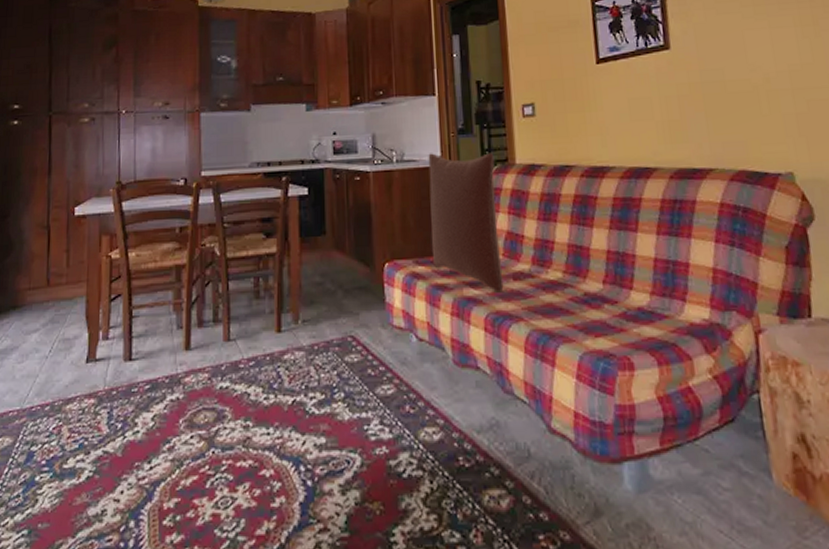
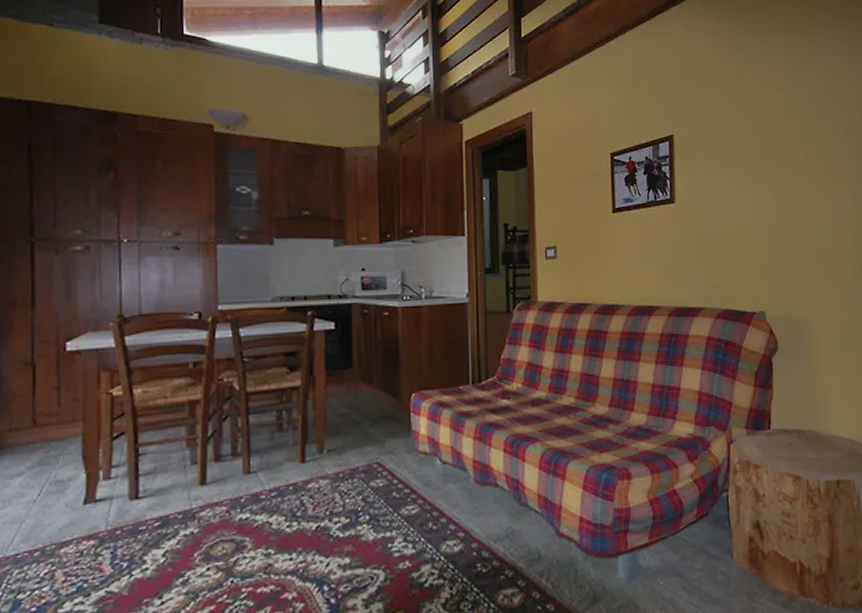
pillow: present [428,153,504,293] -> none [456,290,523,418]

